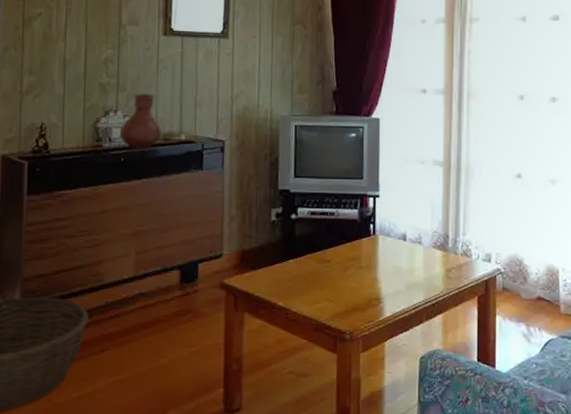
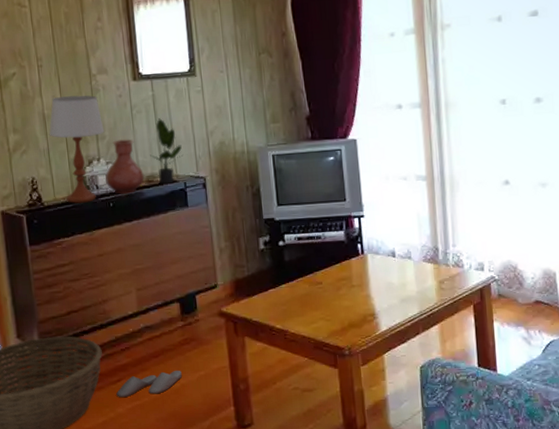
table lamp: none [67,43,127,155] -> present [49,95,105,204]
slippers: none [97,344,172,371] -> present [116,371,182,398]
potted plant: none [170,76,205,145] -> present [150,118,184,185]

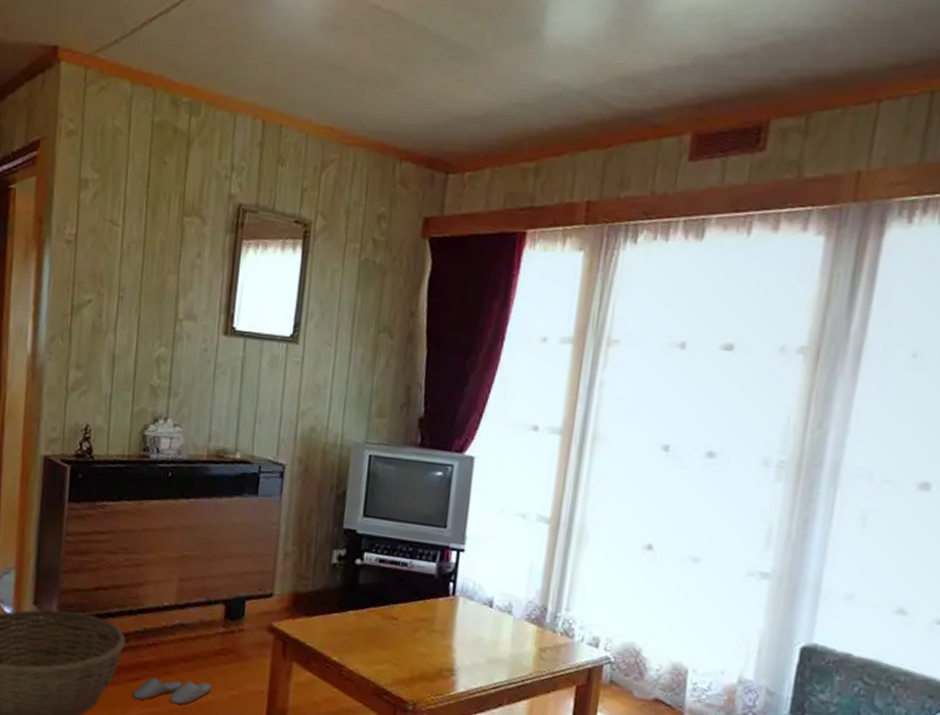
table lamp: present [49,95,105,204] -> none [115,337,180,467]
vase: present [104,139,145,194] -> none [168,400,216,467]
potted plant: present [150,118,184,185] -> none [226,385,265,465]

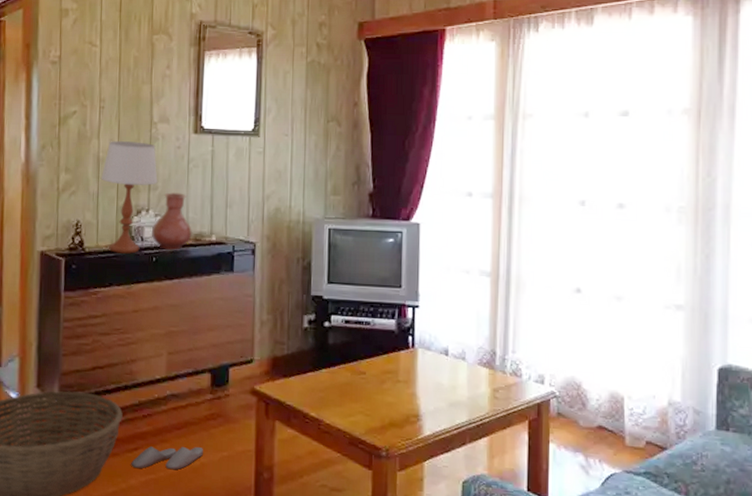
table lamp: none [115,337,180,467] -> present [100,141,158,254]
vase: none [168,400,216,467] -> present [151,192,193,250]

